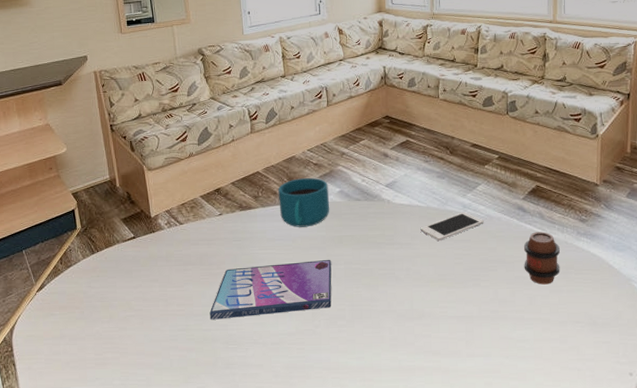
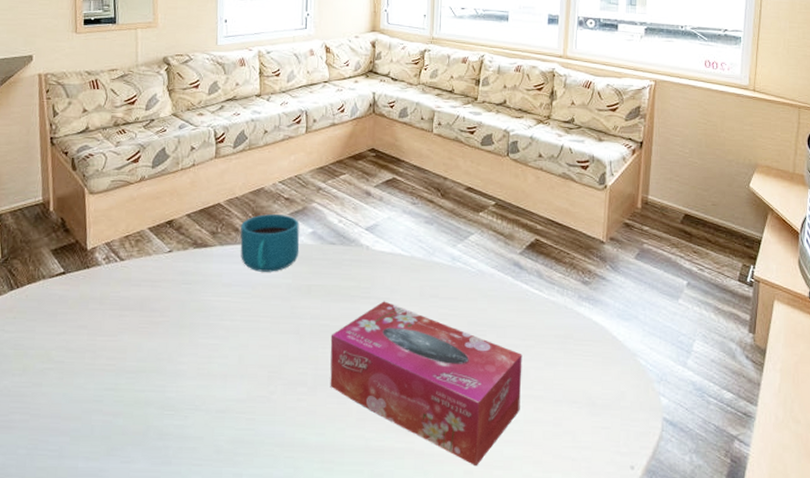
video game case: present [209,259,332,320] -> none [145,312,295,379]
tissue box: none [362,246,530,379] -> present [330,301,523,467]
cell phone: present [420,212,484,241] -> none [401,265,475,297]
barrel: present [524,232,560,285] -> none [517,293,558,355]

